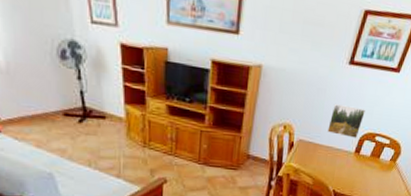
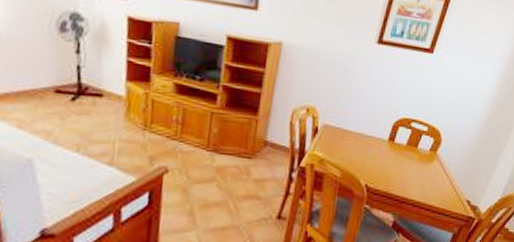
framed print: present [327,104,366,138] -> none [356,85,398,124]

